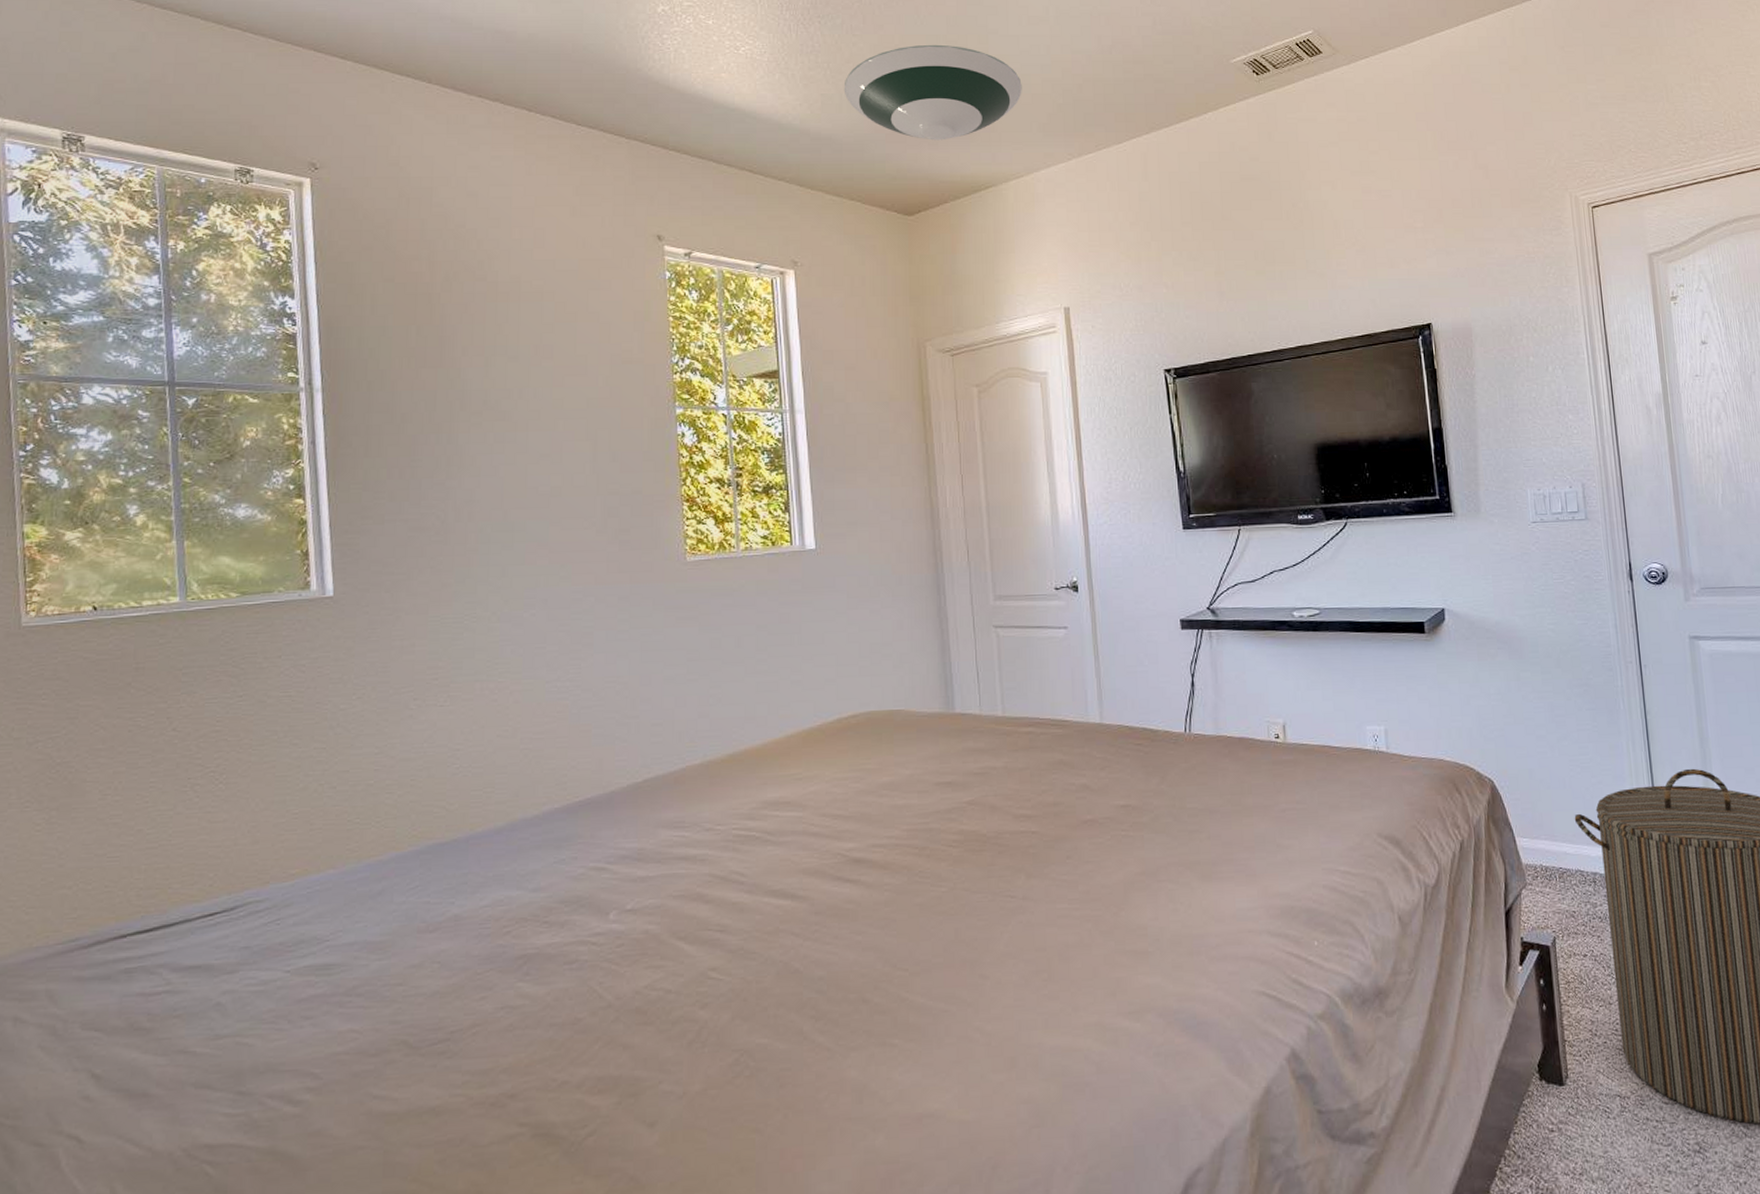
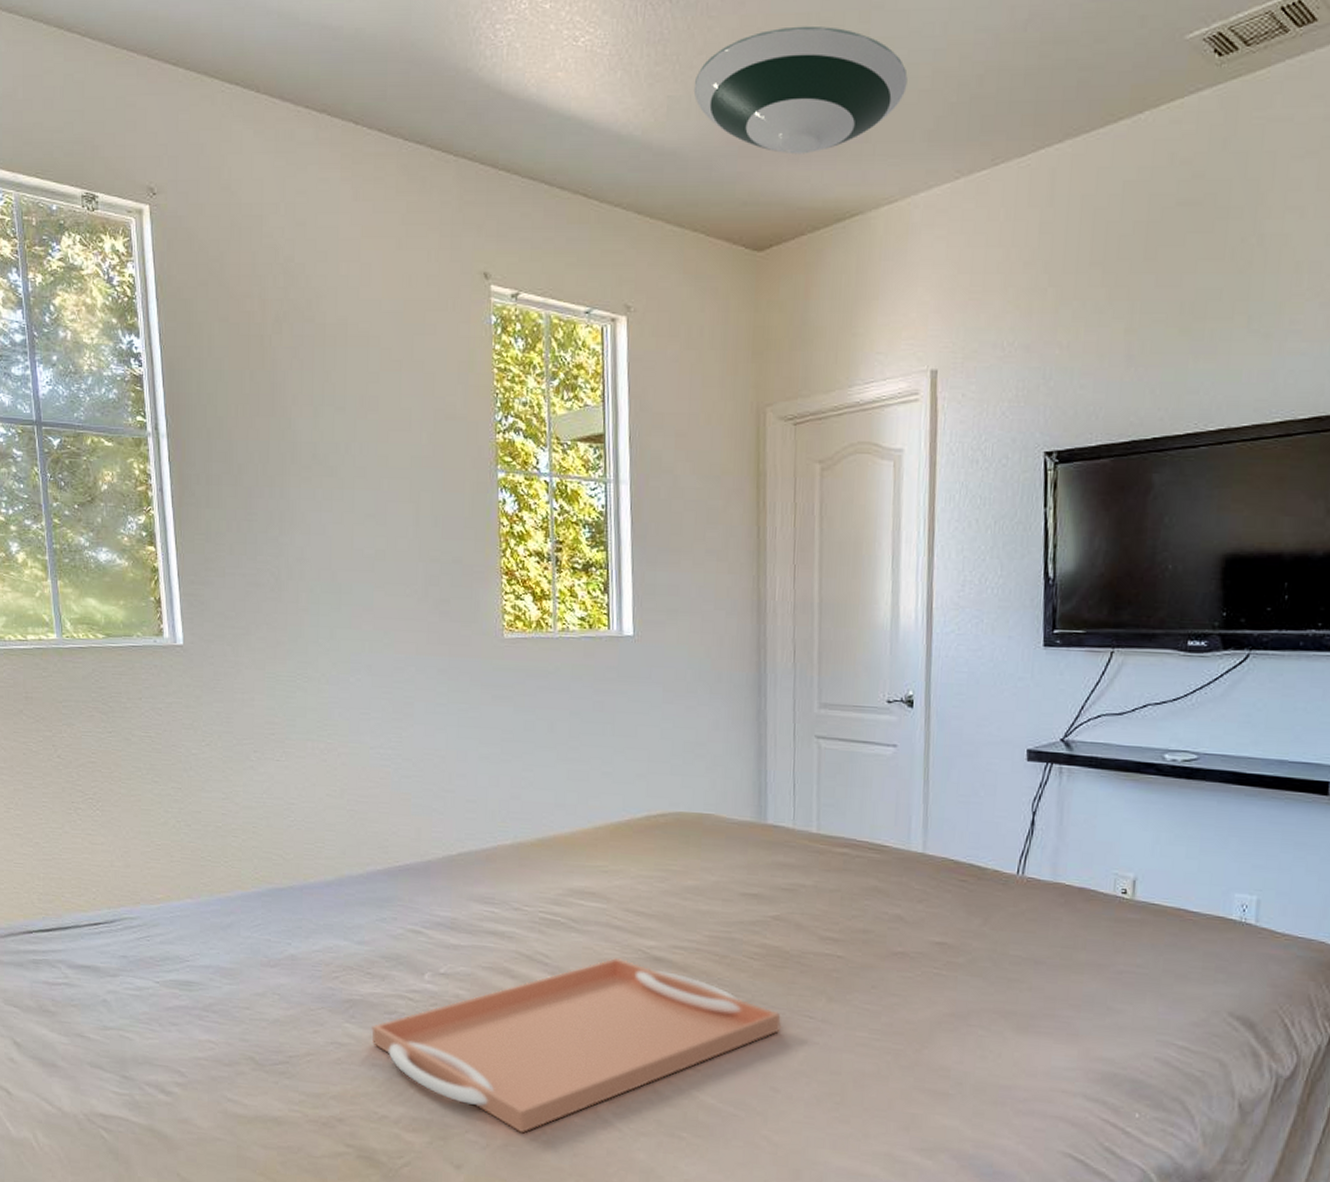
serving tray: none [549,866,984,1073] -> present [371,958,781,1133]

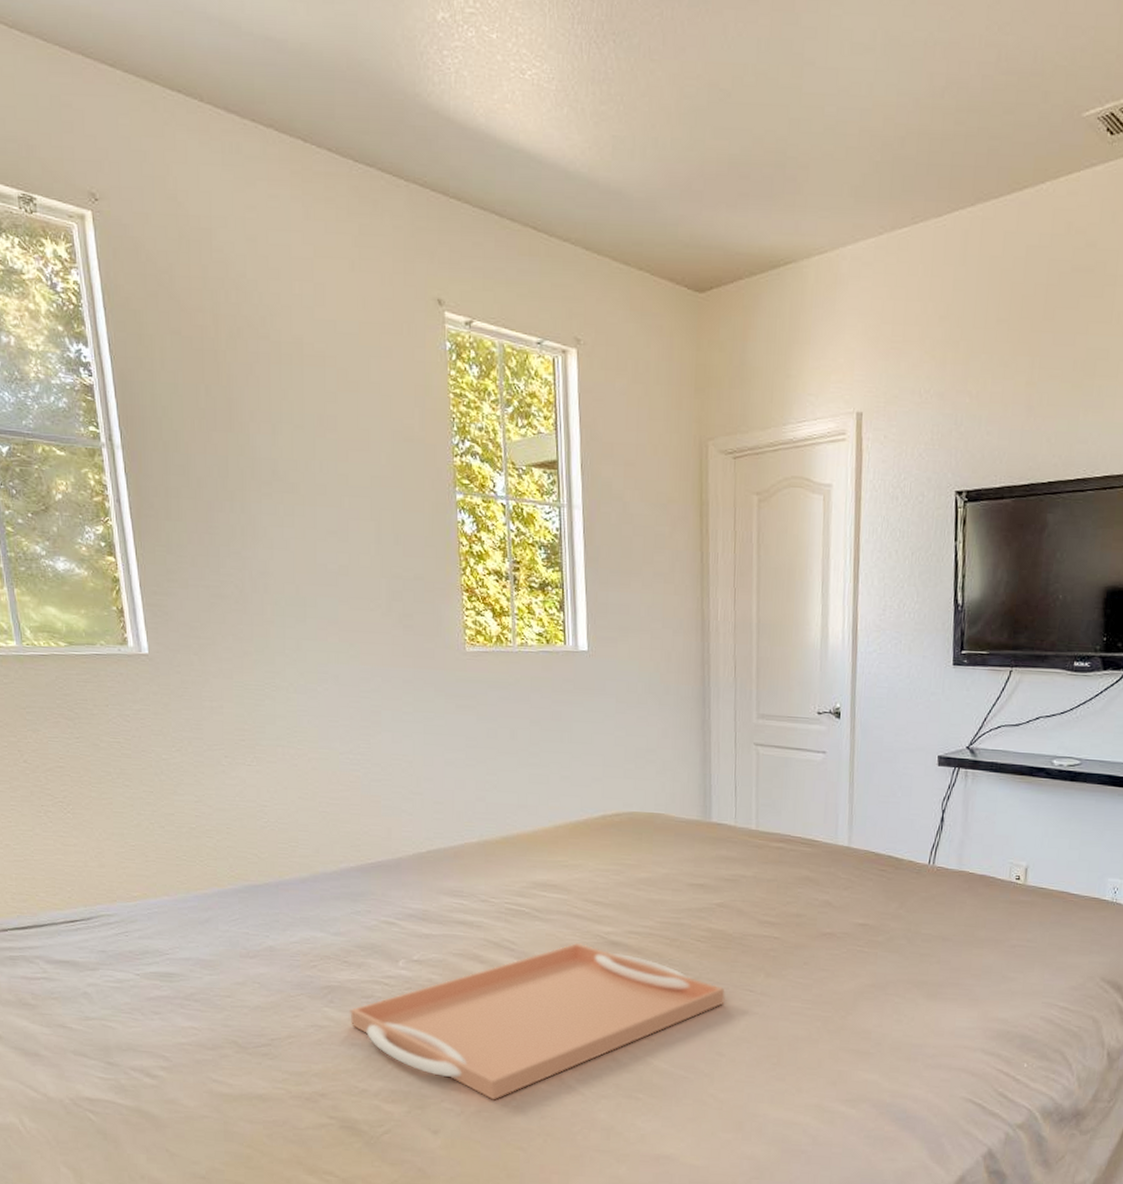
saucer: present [693,25,908,155] -> none [637,76,837,202]

